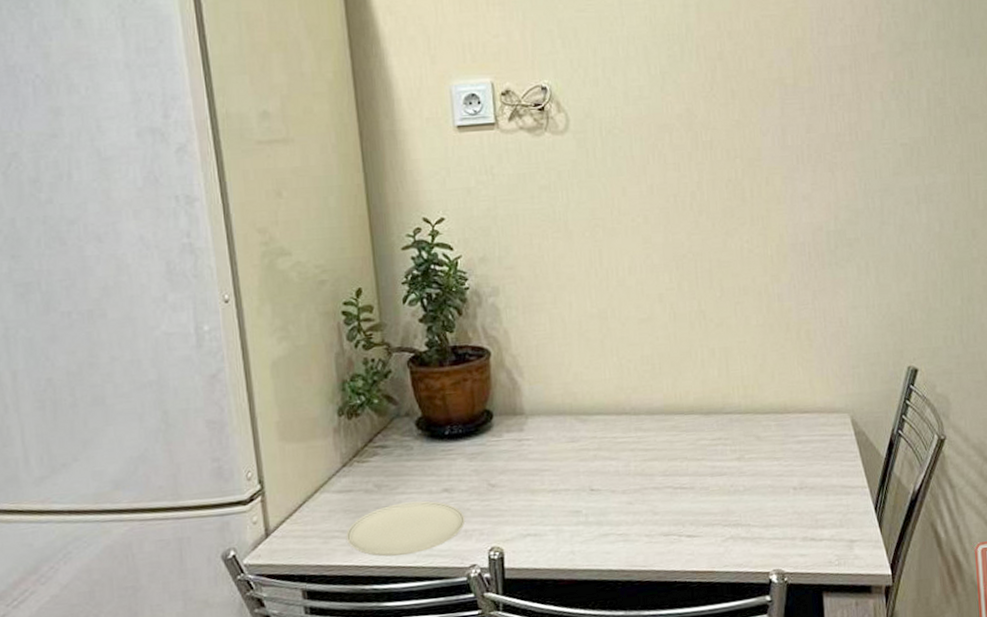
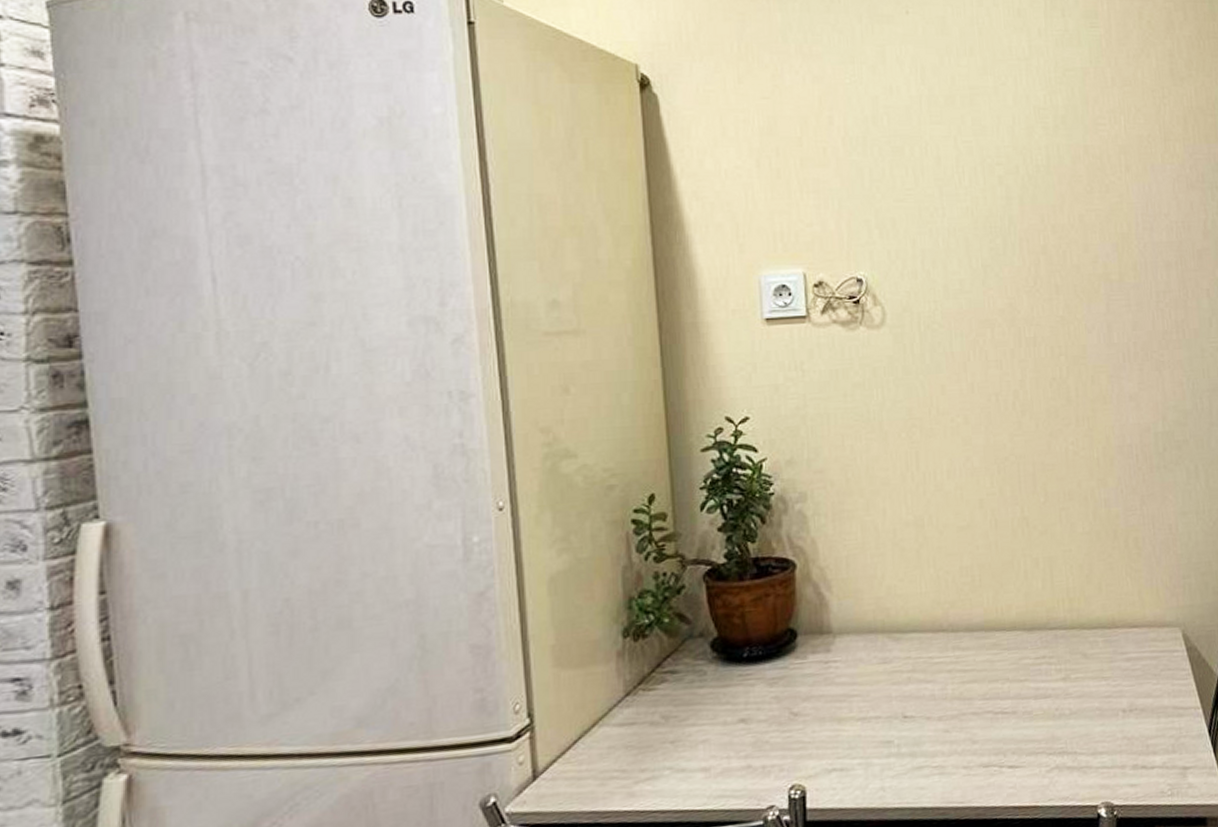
plate: present [345,501,465,557] -> none [626,733,763,799]

